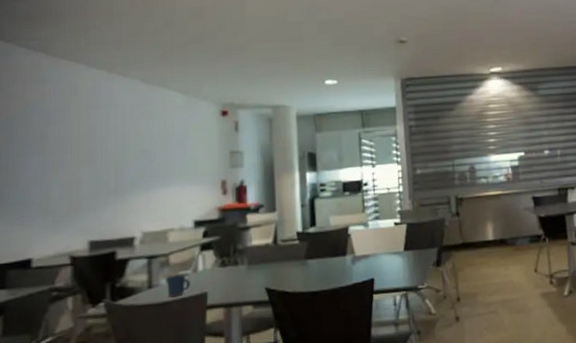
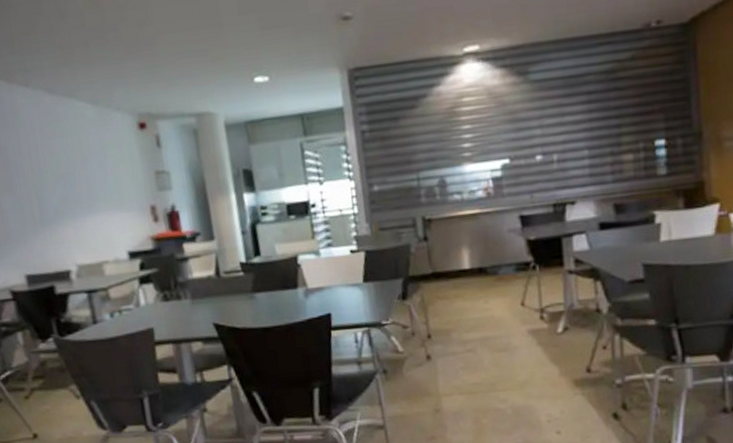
mug: present [167,274,190,298] -> none [110,309,135,333]

